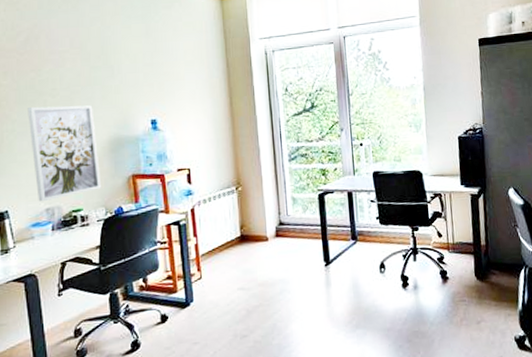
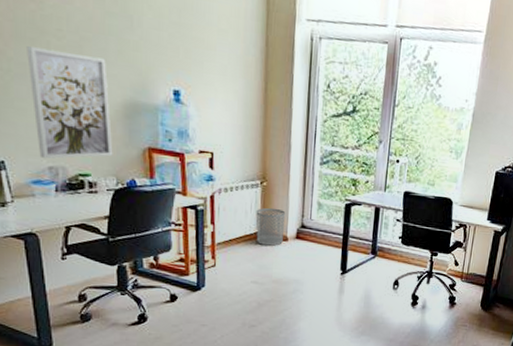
waste bin: none [234,210,264,249] -> present [255,207,286,246]

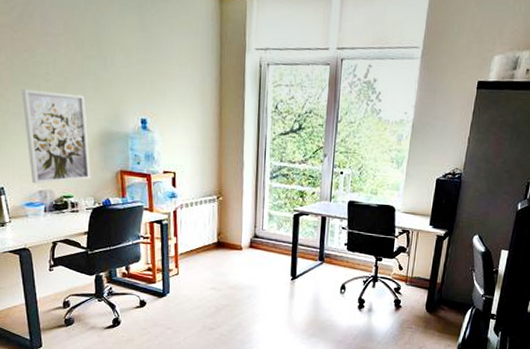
waste bin: present [255,207,286,246] -> none [213,220,240,255]

